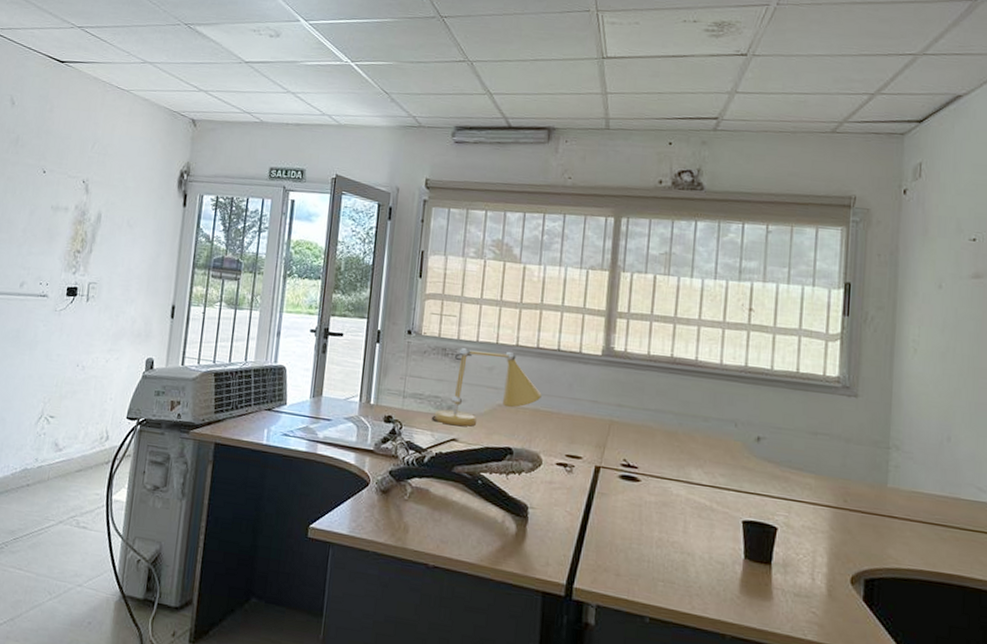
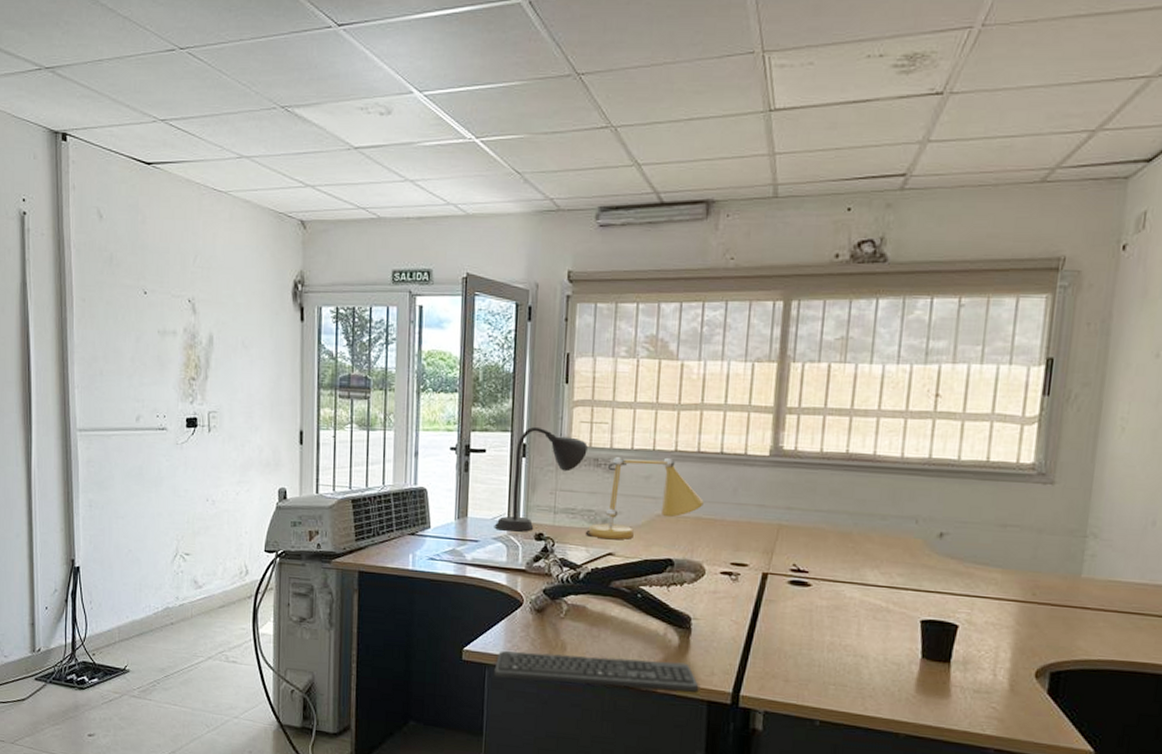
computer keyboard: none [337,530,535,582] -> present [494,651,699,692]
desk lamp: none [346,315,437,414] -> present [494,426,588,532]

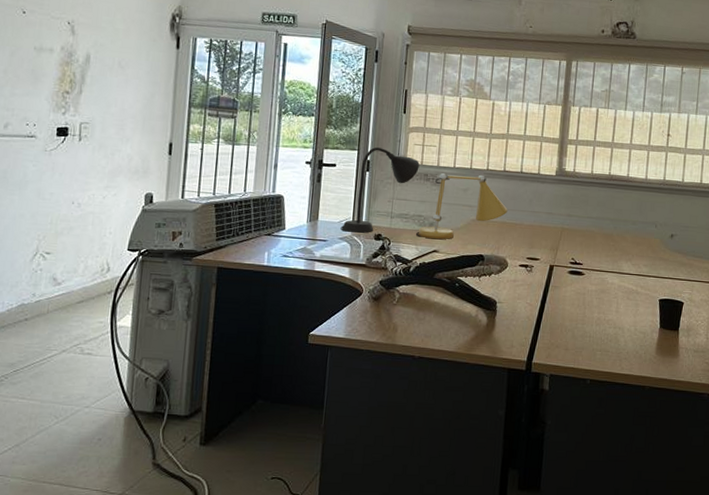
computer keyboard: present [494,651,699,692] -> none [335,334,502,362]

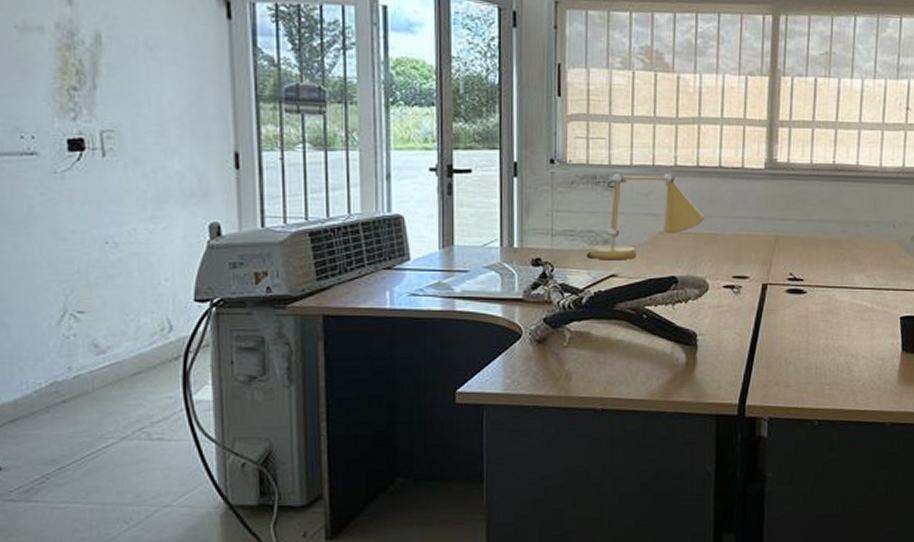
desk lamp: present [340,146,420,233] -> none [485,143,585,258]

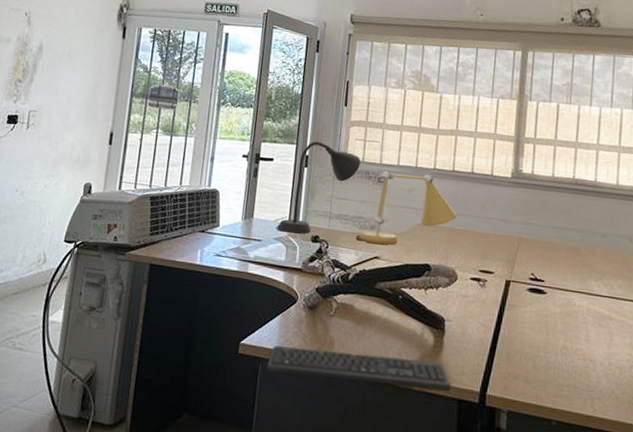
desk lamp: none [485,143,585,258] -> present [276,140,361,234]
computer keyboard: none [493,380,707,418] -> present [266,345,451,391]

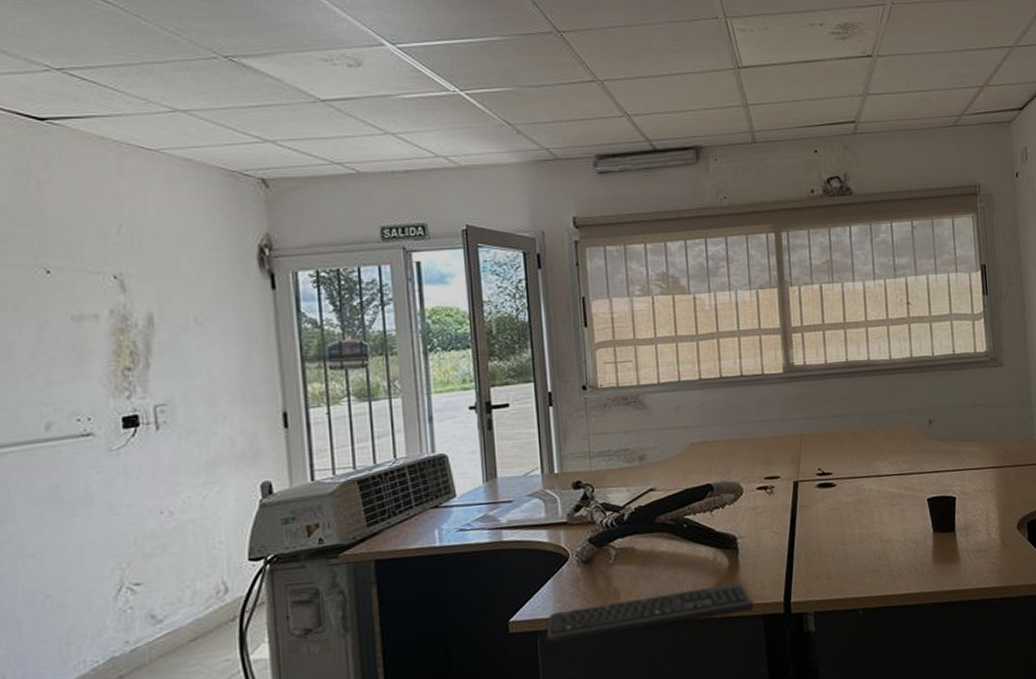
desk lamp: present [276,140,361,234] -> none [527,373,615,486]
table lamp: present [356,171,457,245] -> none [625,387,732,476]

